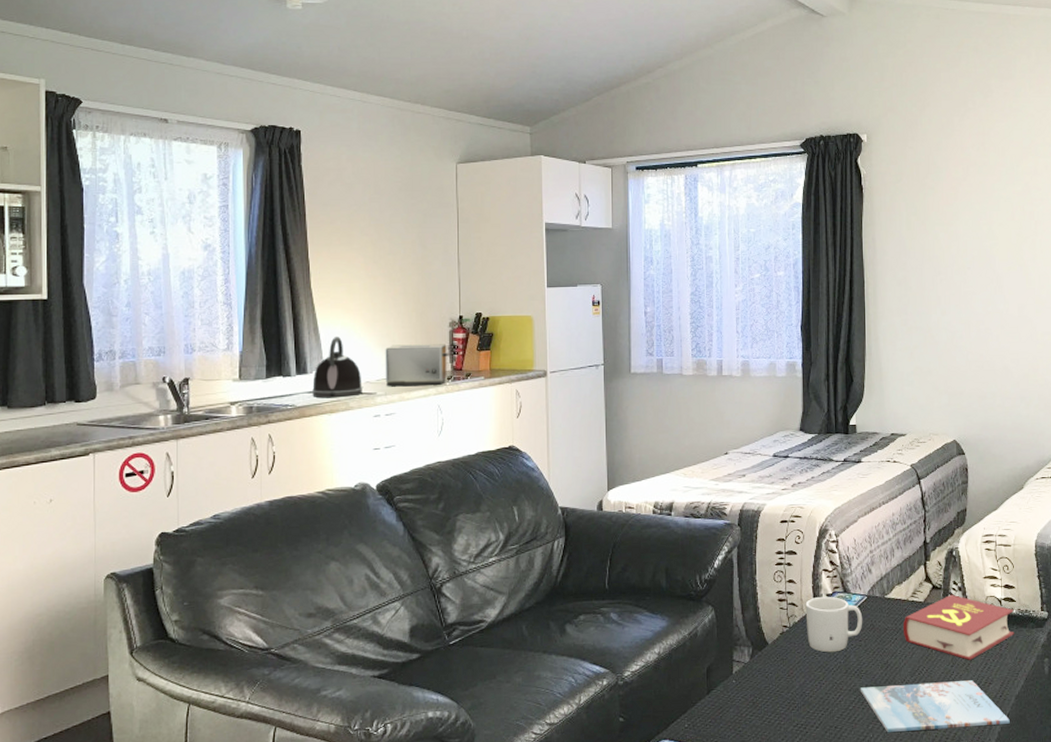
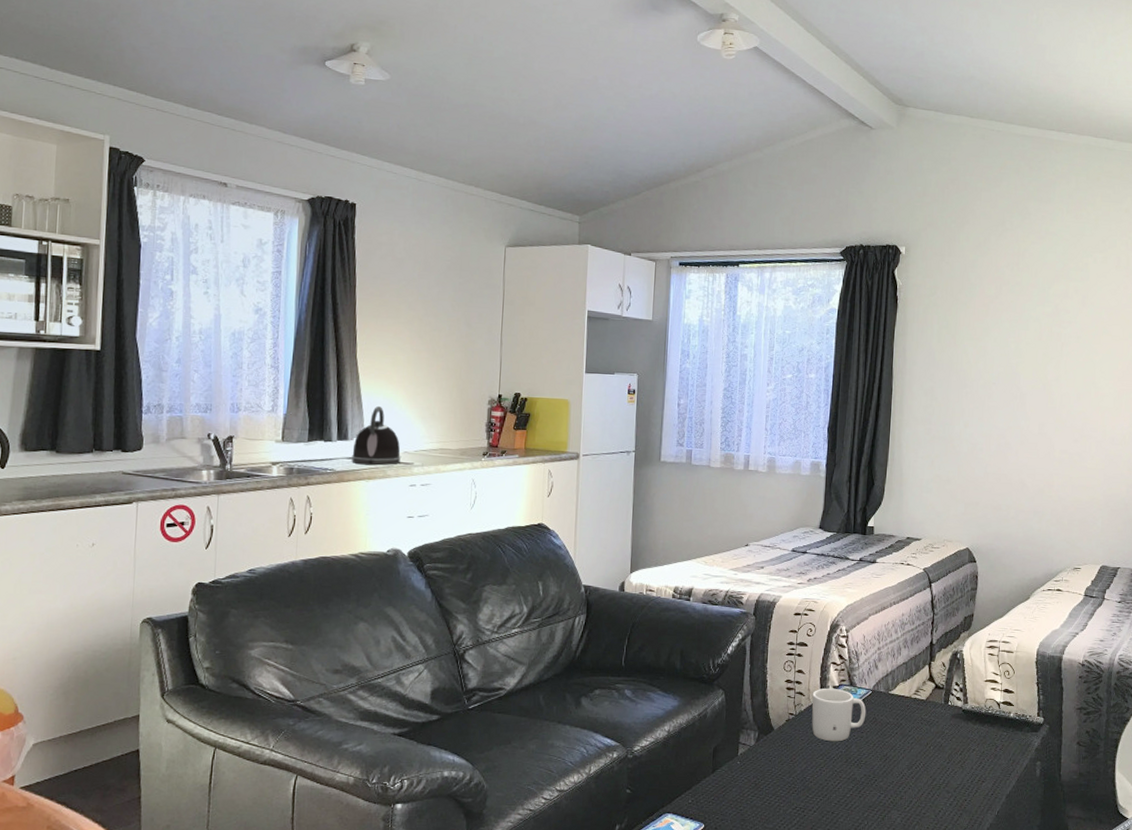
toaster: present [385,344,448,387] -> none [423,418,485,461]
magazine: present [860,680,1010,733] -> none [858,776,999,822]
book: present [902,594,1015,660] -> none [903,694,1011,758]

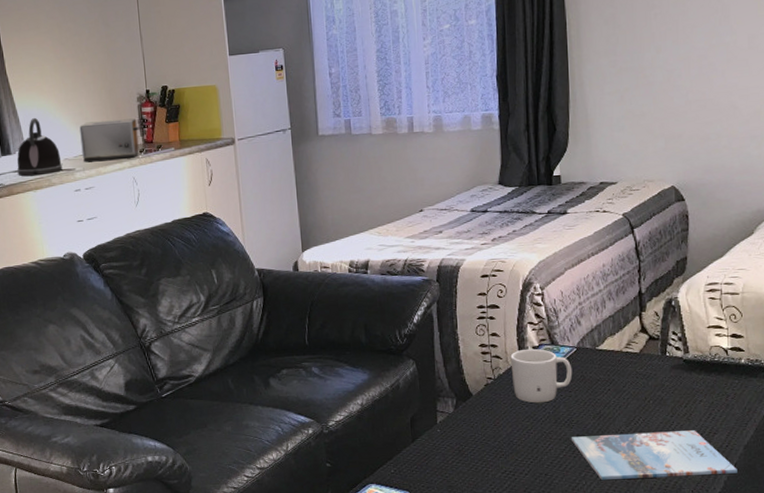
toaster: none [423,418,485,461] -> present [79,118,139,163]
magazine: none [858,776,999,822] -> present [570,430,737,481]

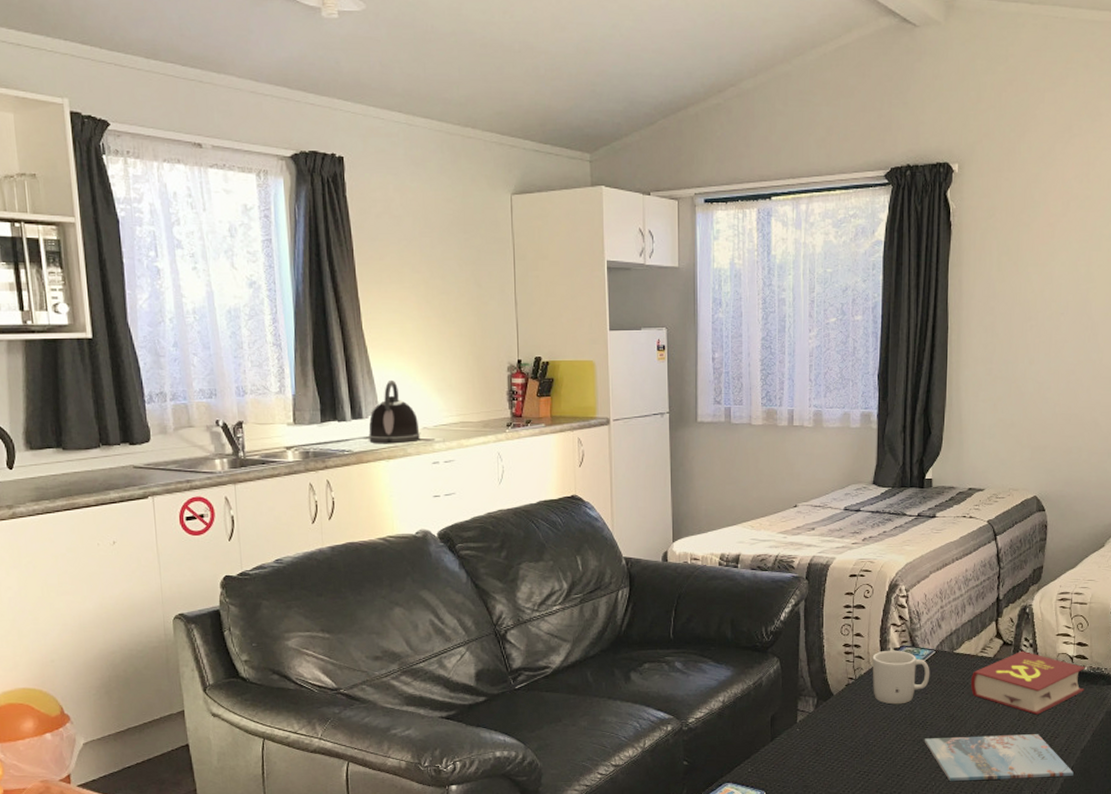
toaster: present [79,118,139,163] -> none [442,389,507,433]
book: none [616,344,743,410] -> present [970,650,1085,715]

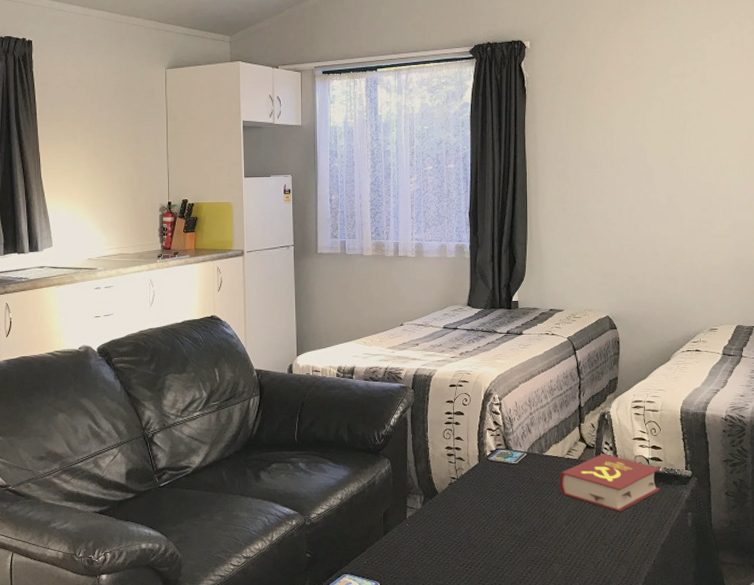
kettle: present [367,379,421,444] -> none [42,219,86,273]
mug: present [872,650,930,705] -> none [471,452,523,502]
magazine: present [924,734,1074,782] -> none [520,530,656,574]

